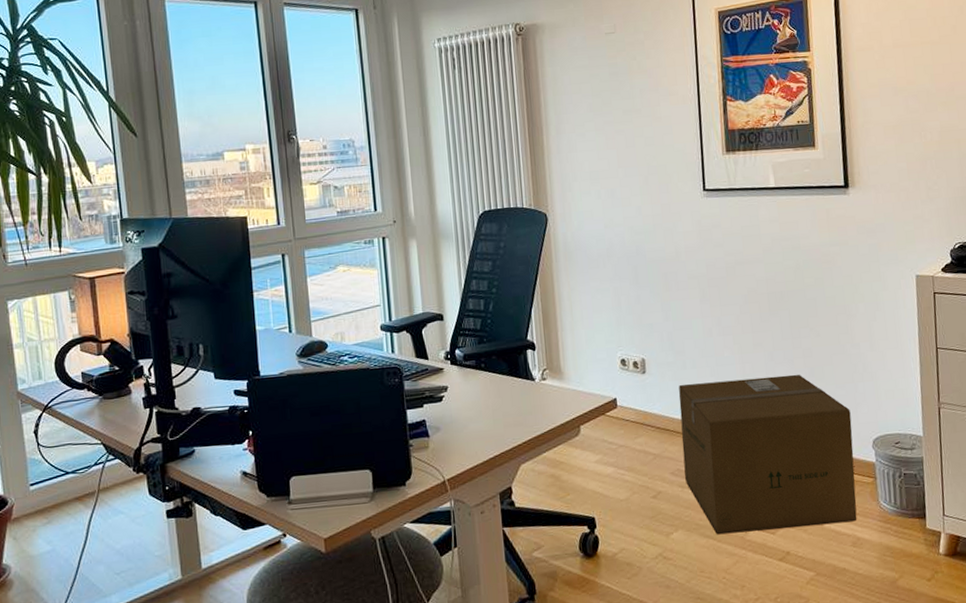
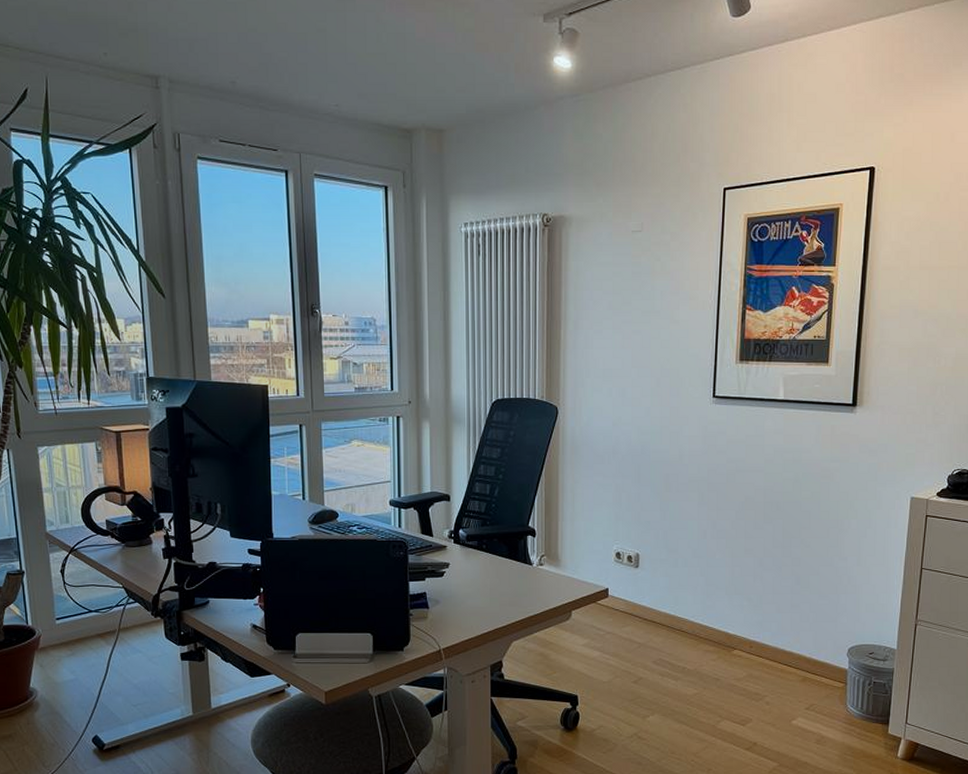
box: present [678,374,857,535] -> none [665,581,830,722]

